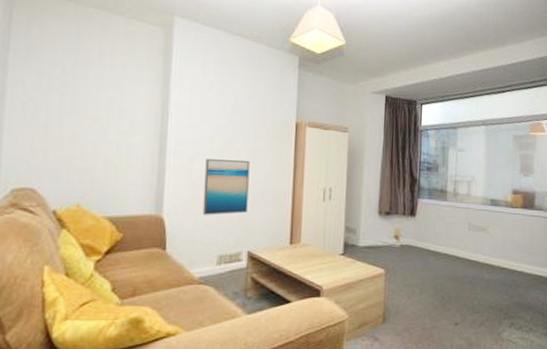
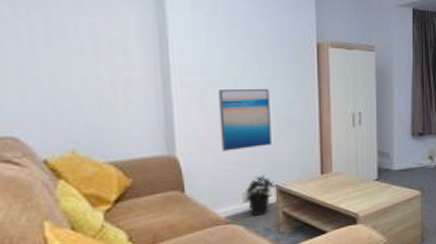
potted plant: none [219,239,249,279] -> present [246,174,278,216]

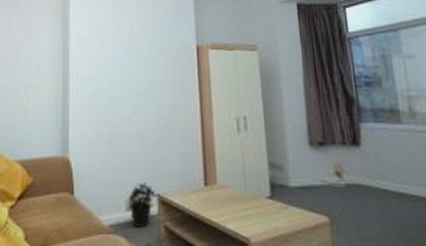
wall art: present [218,89,272,151] -> none [107,93,153,155]

